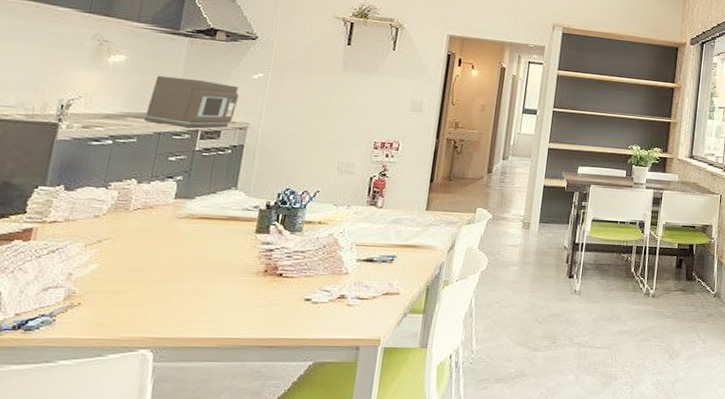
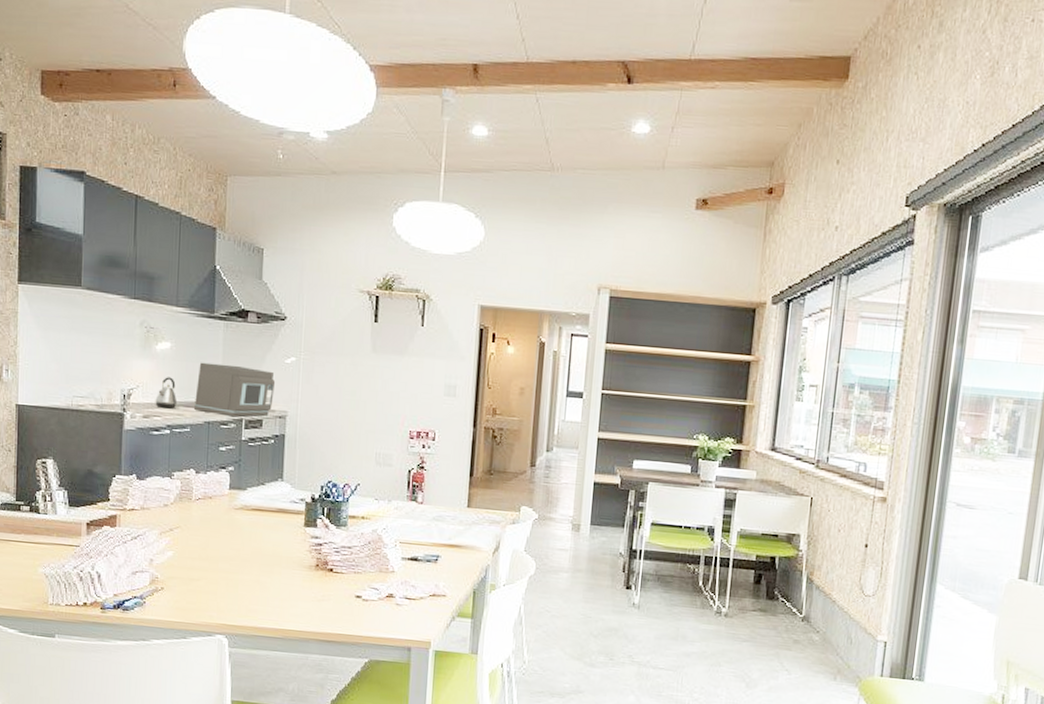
kettle: none [98,88,126,120] -> present [155,377,178,409]

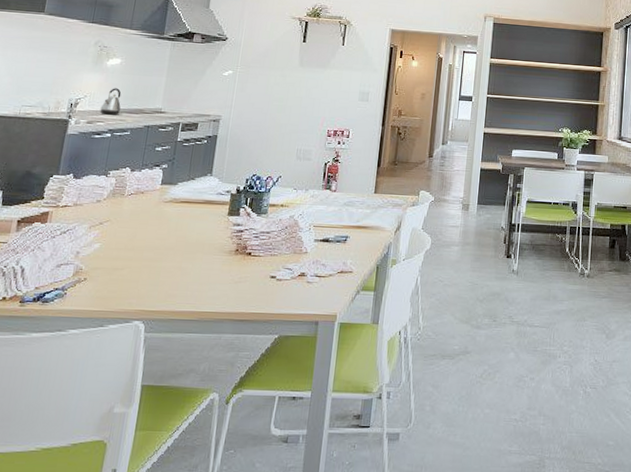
microwave: present [194,362,275,417] -> none [136,75,212,122]

